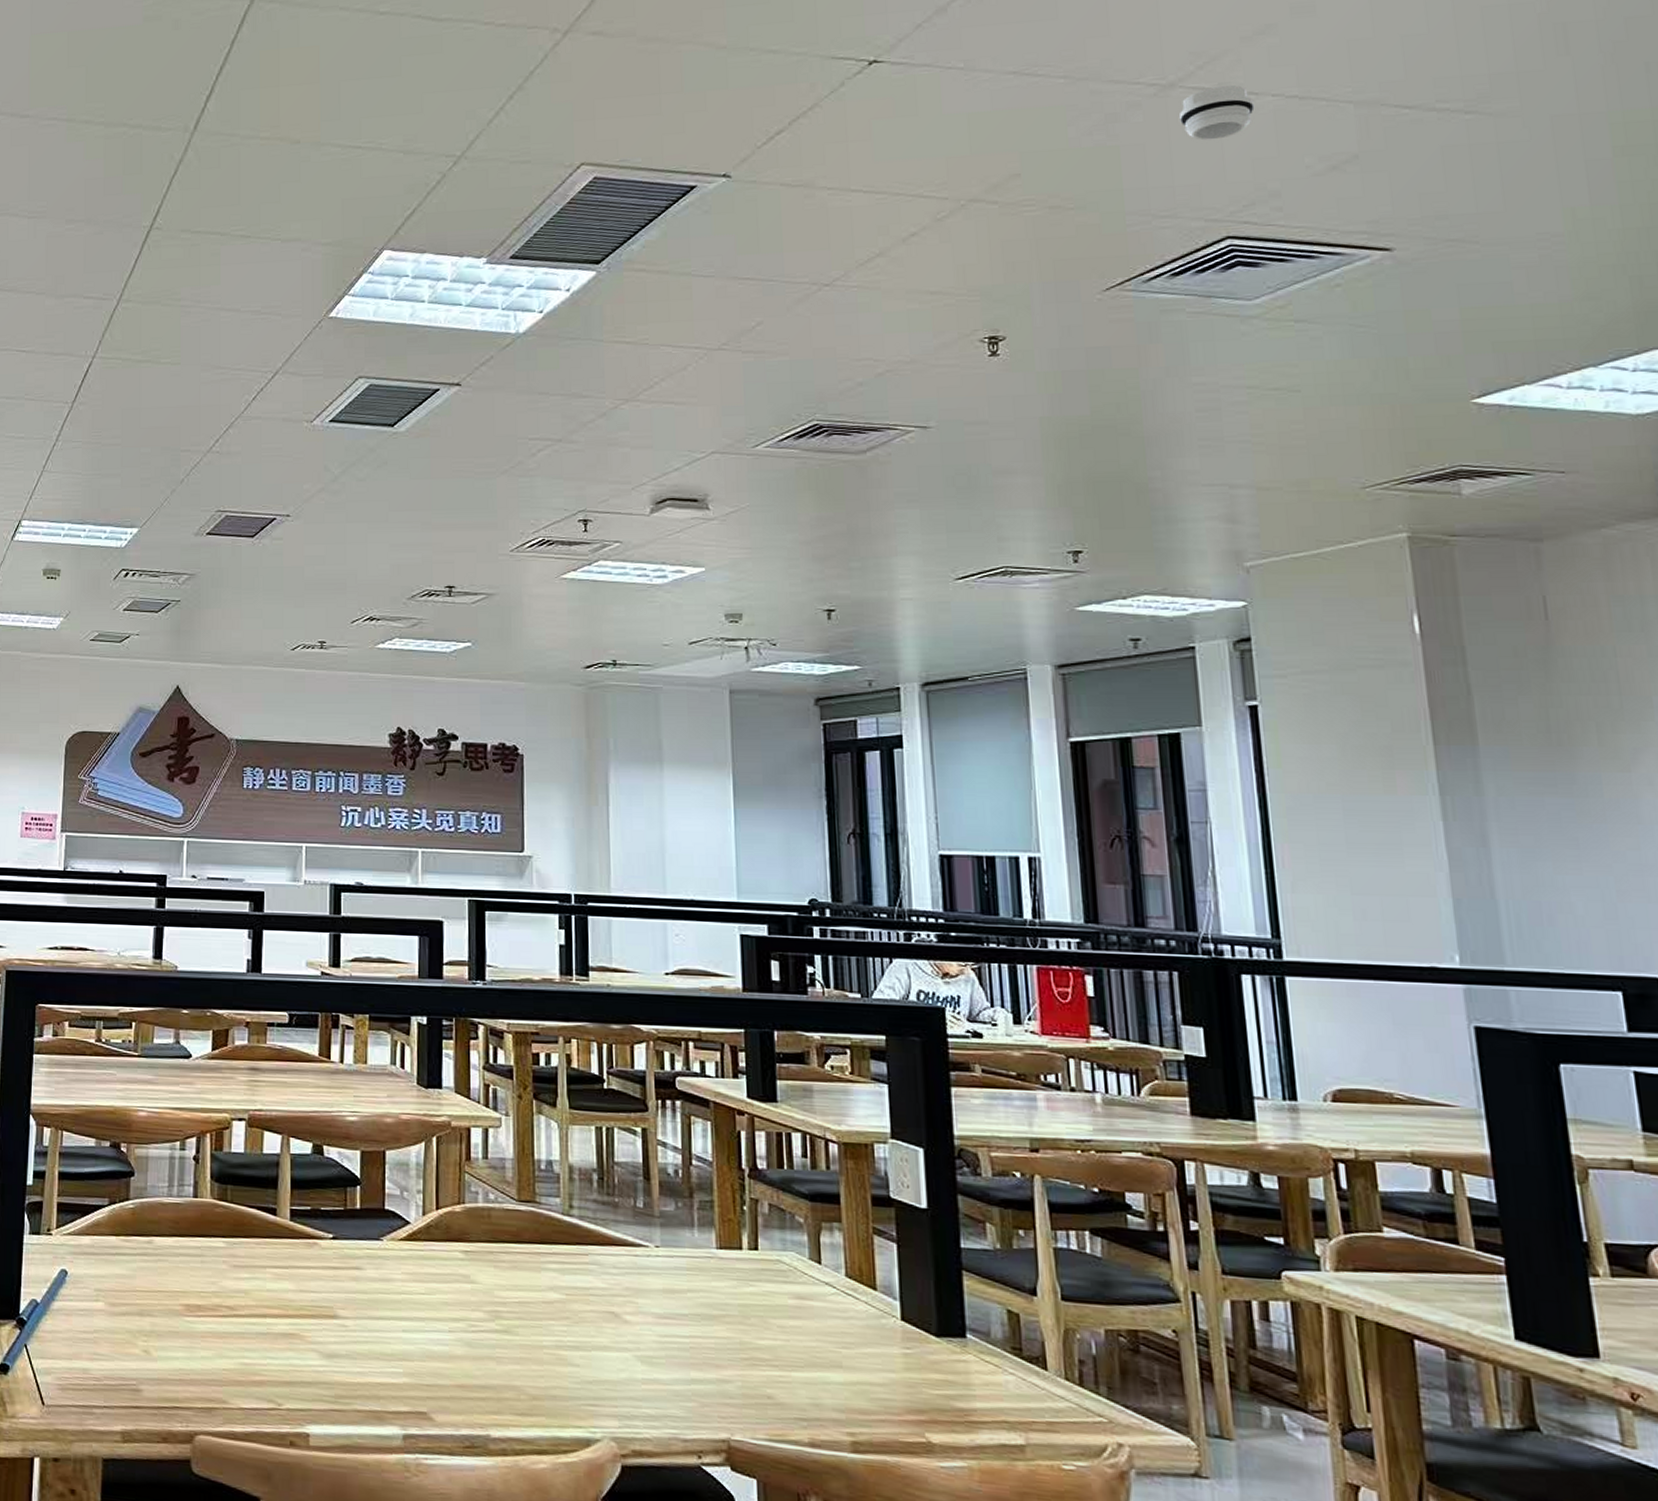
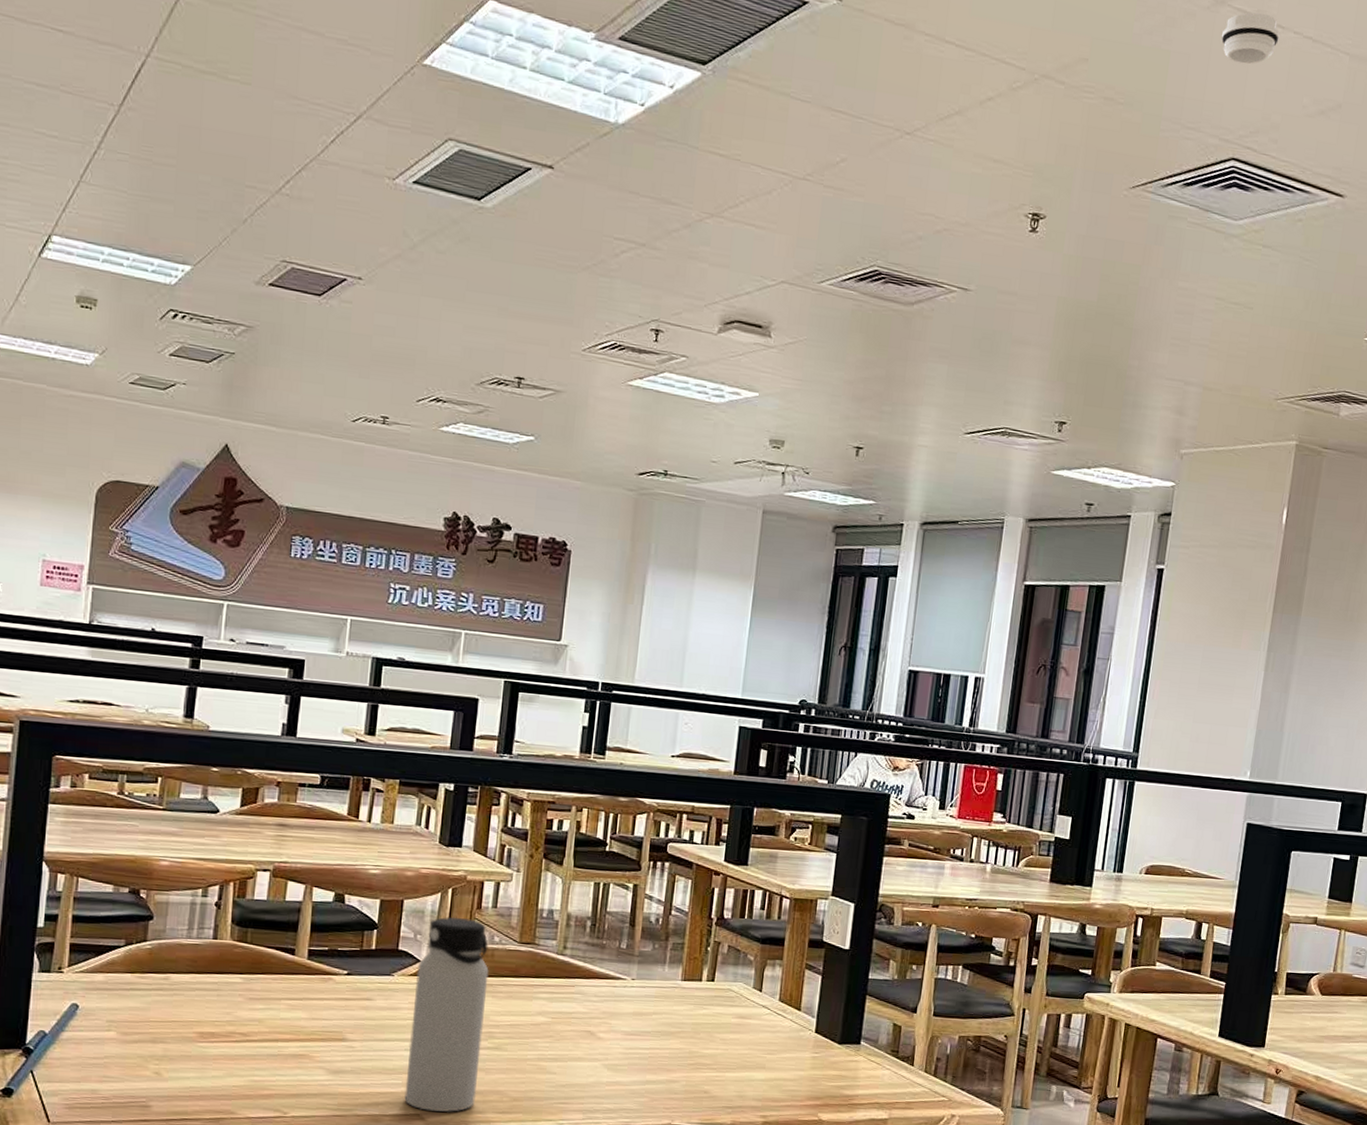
water bottle: none [406,1169,489,1411] -> present [404,916,489,1112]

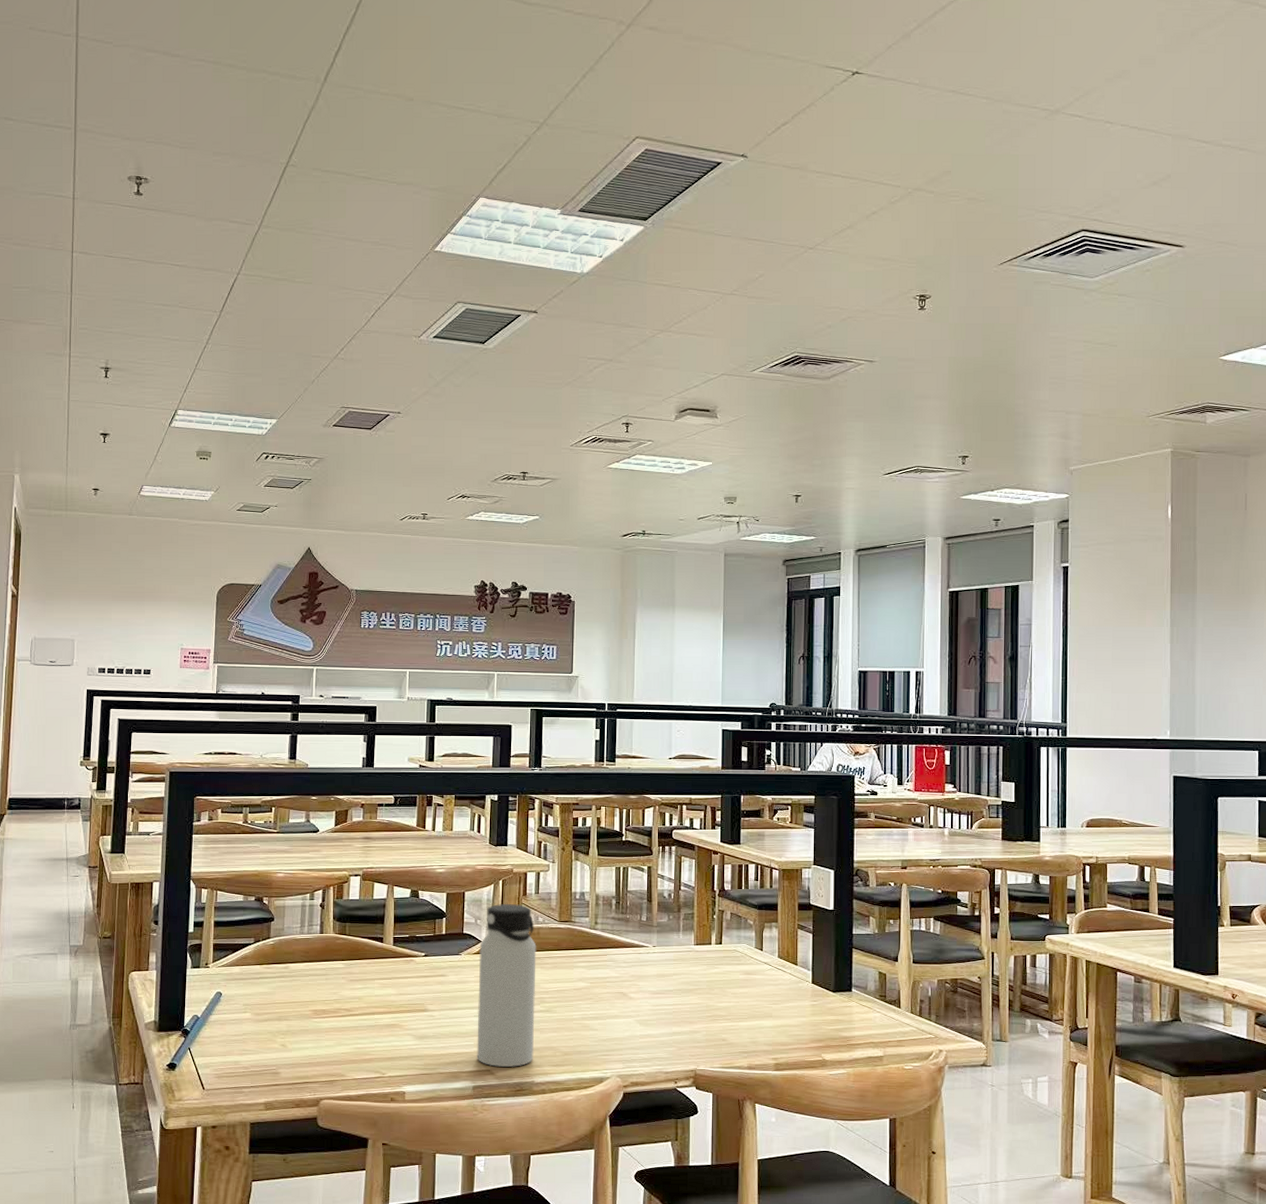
smoke detector: present [1221,12,1280,65] -> none [1059,114,1109,156]

